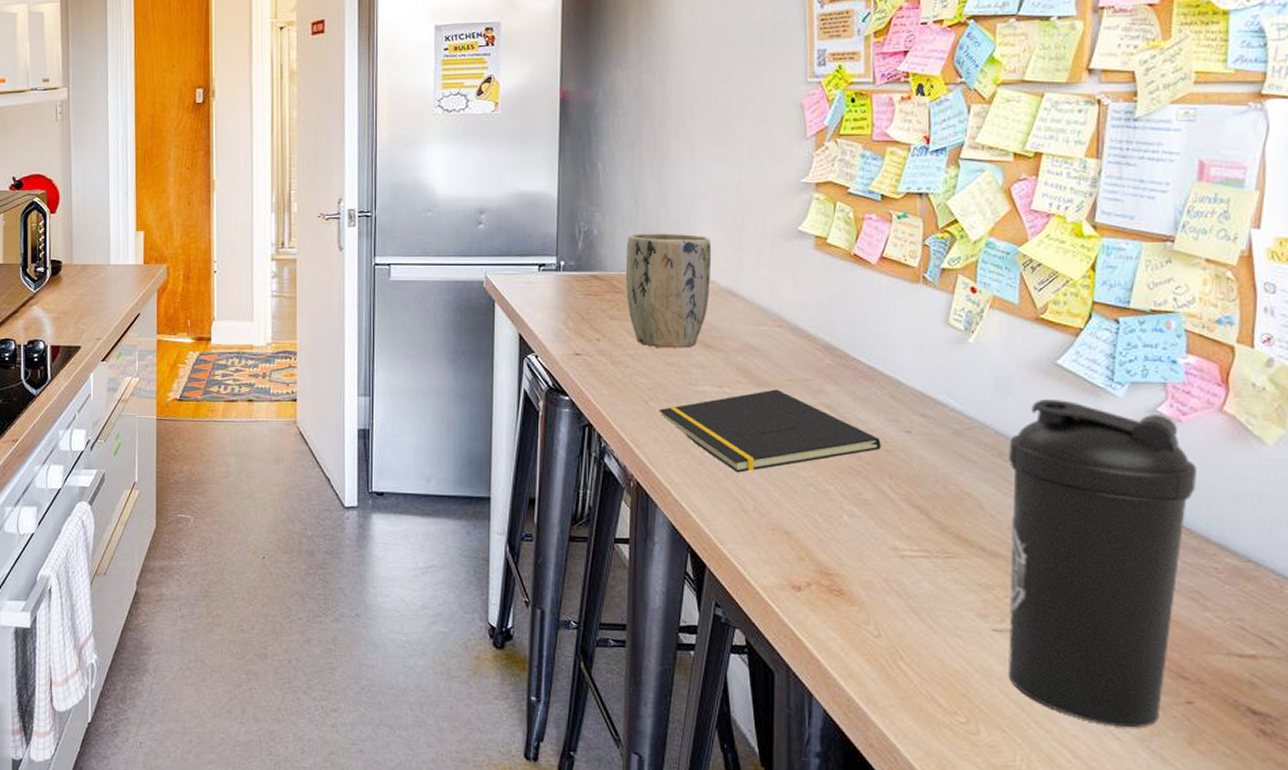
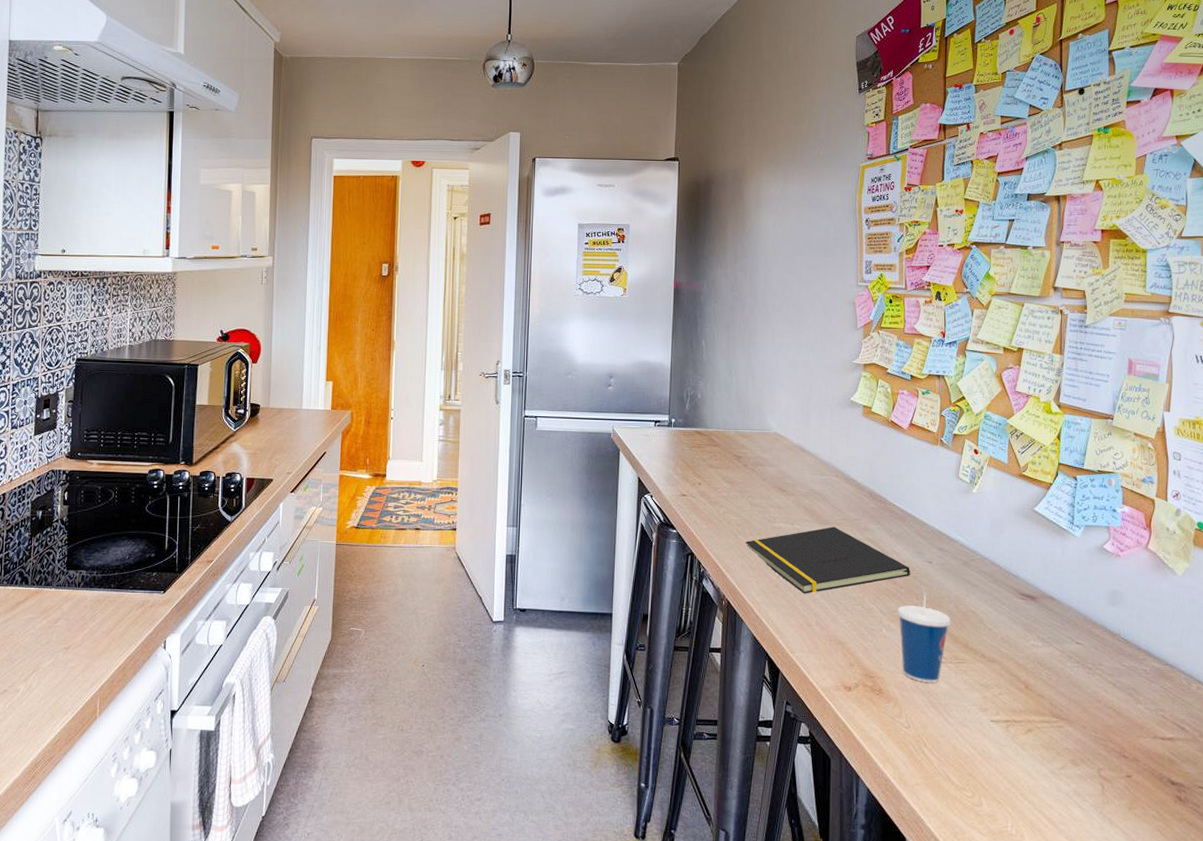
plant pot: present [625,233,712,348] -> none [721,398,787,492]
cup: none [862,458,938,582] -> present [897,583,951,682]
water bottle: present [1008,400,1197,728] -> none [1001,538,1131,798]

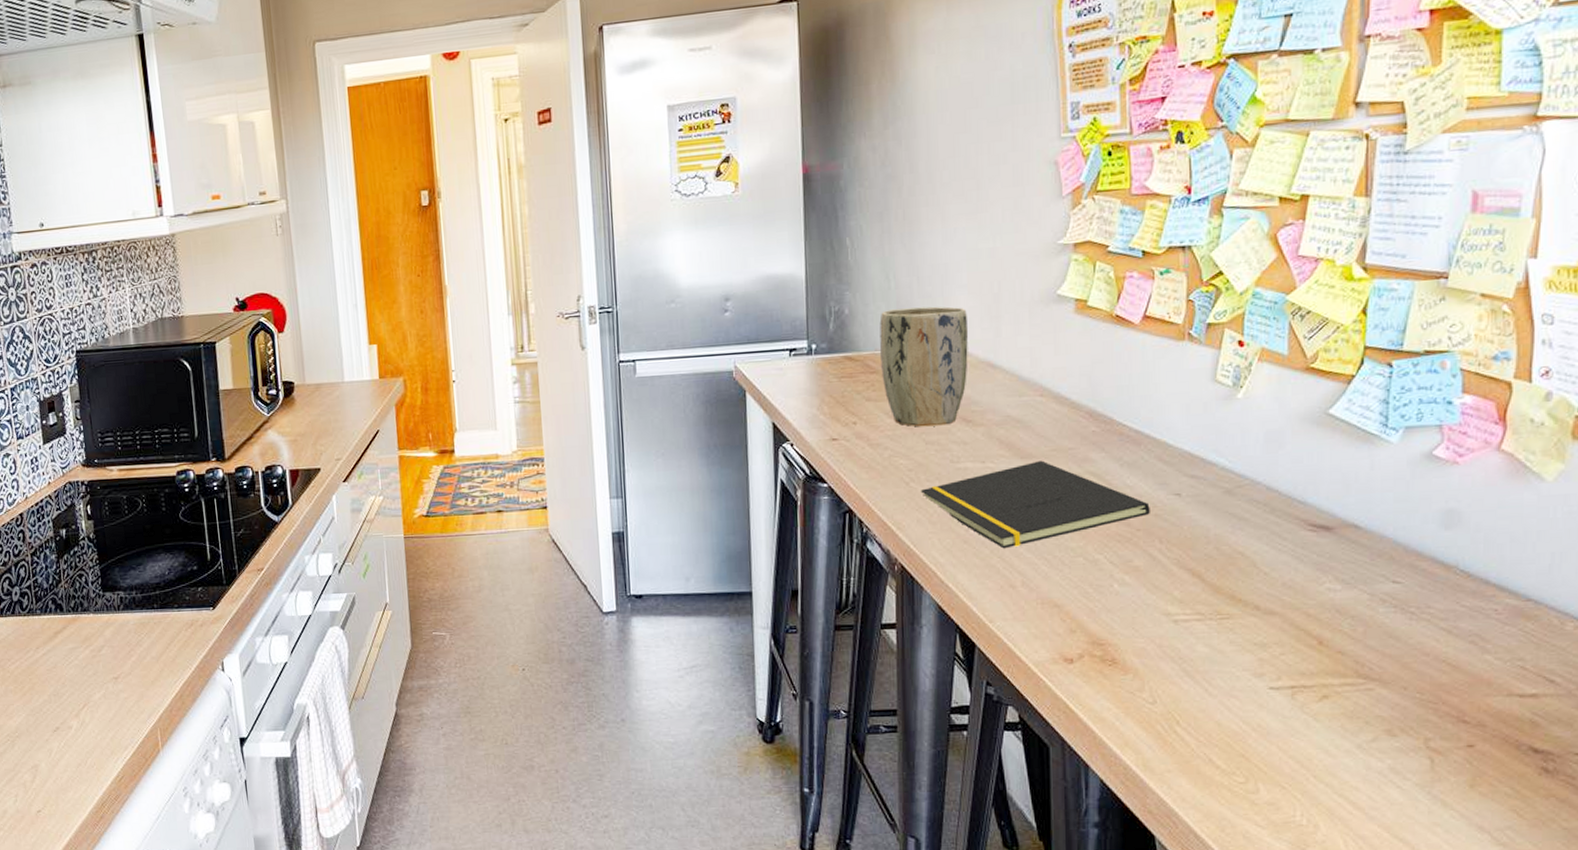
plant pot: none [721,398,787,492] -> present [879,306,969,427]
cup: present [897,583,951,682] -> none [1133,522,1210,646]

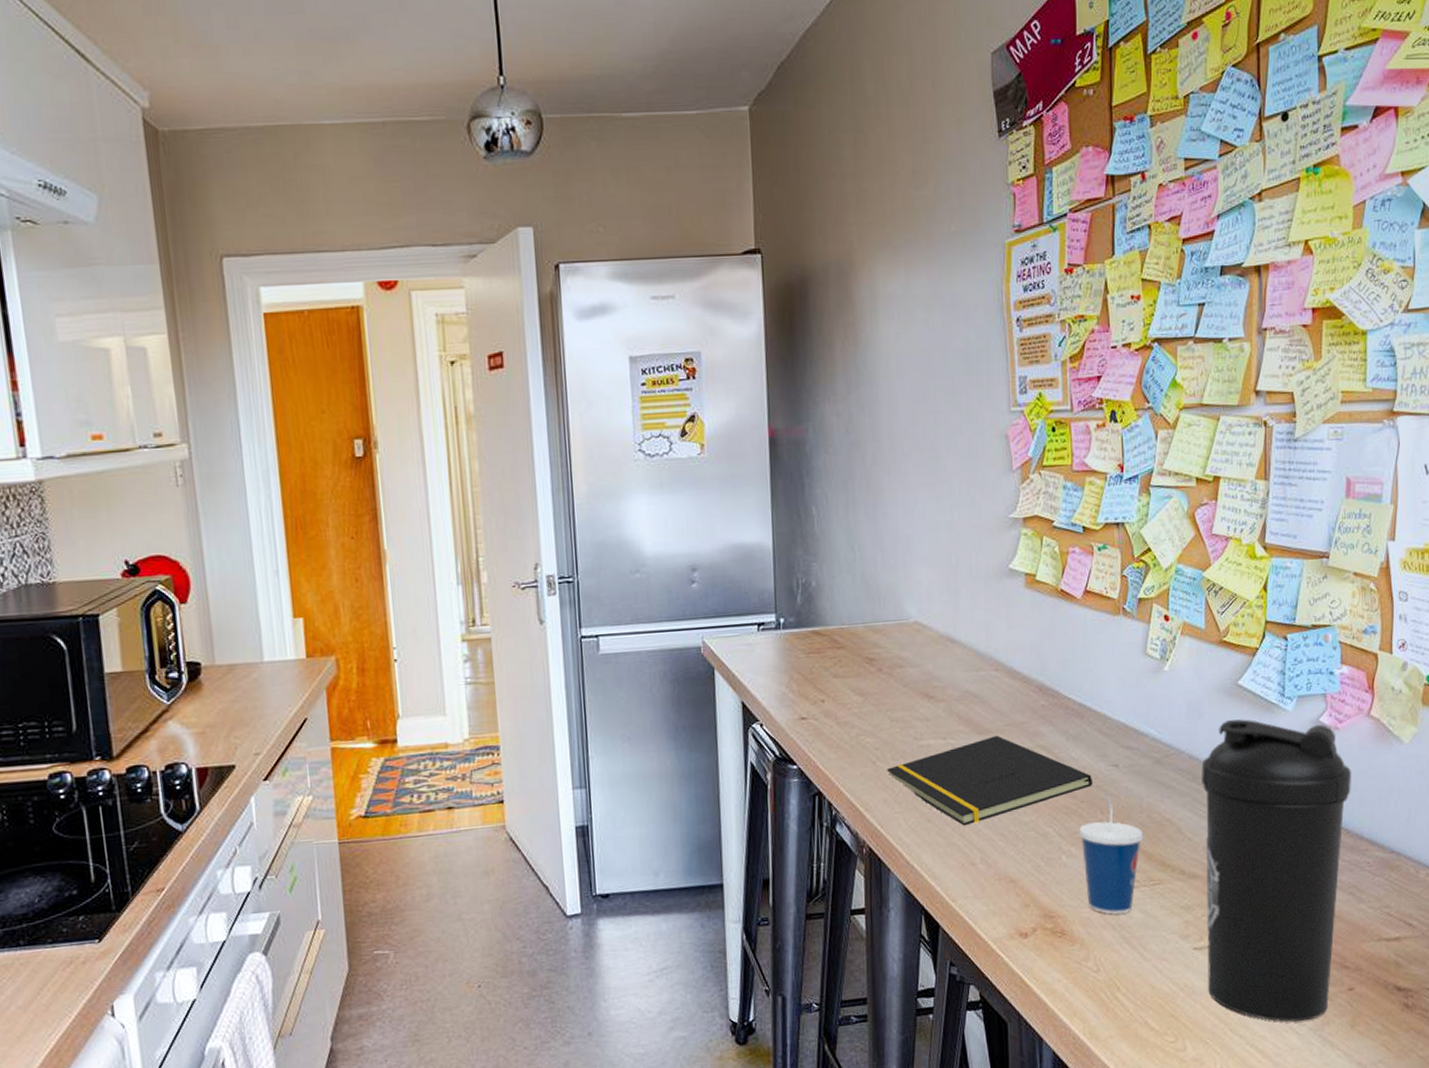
plant pot: present [879,306,969,427] -> none [845,579,930,704]
cup: none [1133,522,1210,646] -> present [1078,793,1144,914]
water bottle: none [1282,450,1474,776] -> present [1201,719,1351,1022]

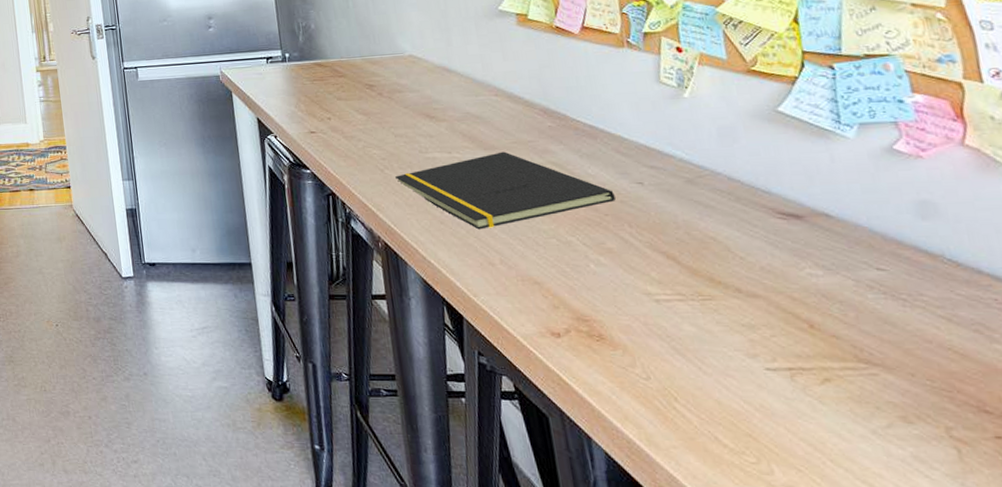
cup: present [1078,793,1144,914] -> none [605,208,685,324]
water bottle: present [1201,719,1351,1022] -> none [744,144,968,465]

